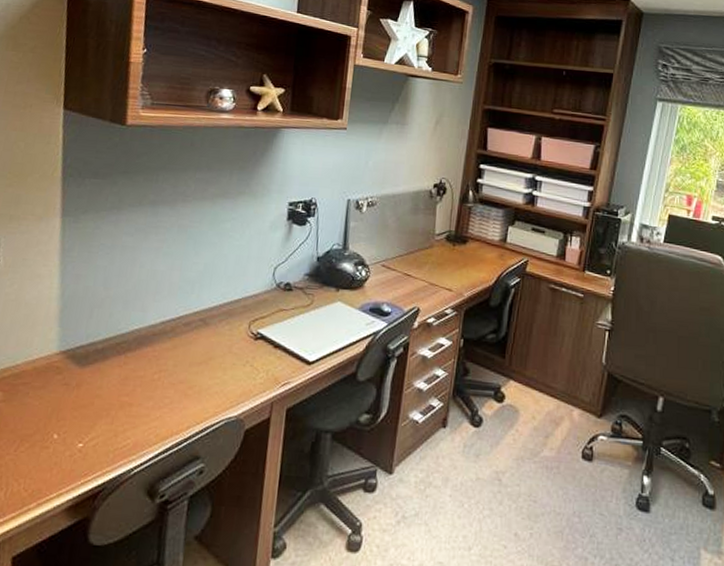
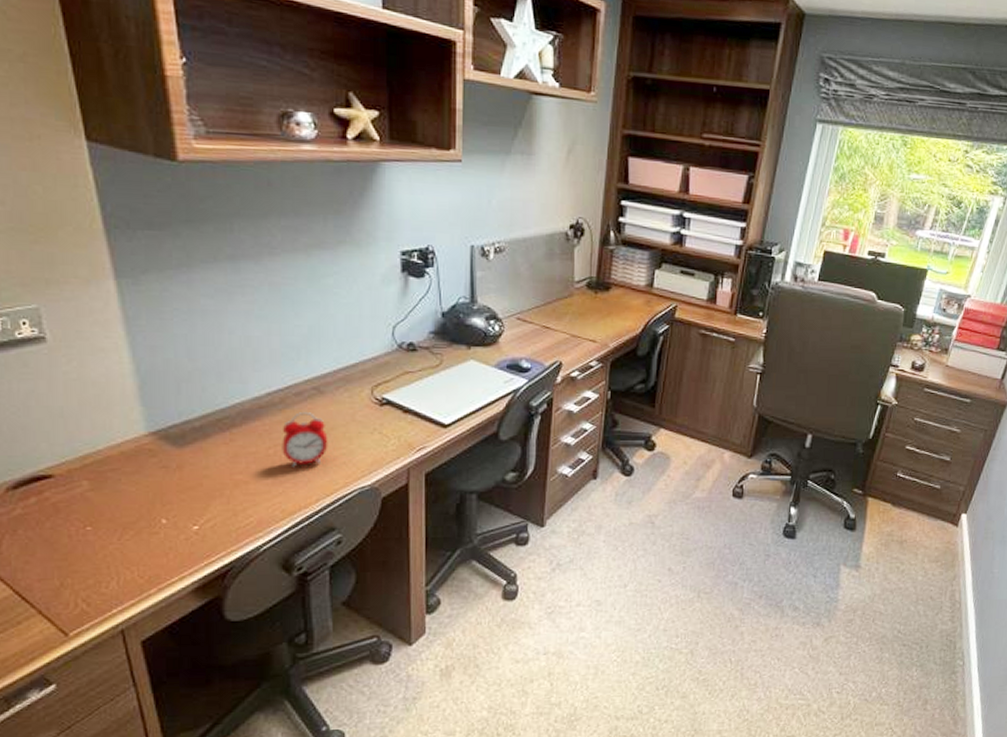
alarm clock: none [165,341,207,393] -> present [282,412,328,467]

